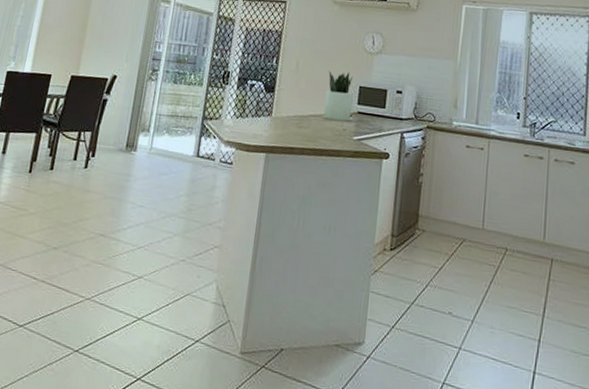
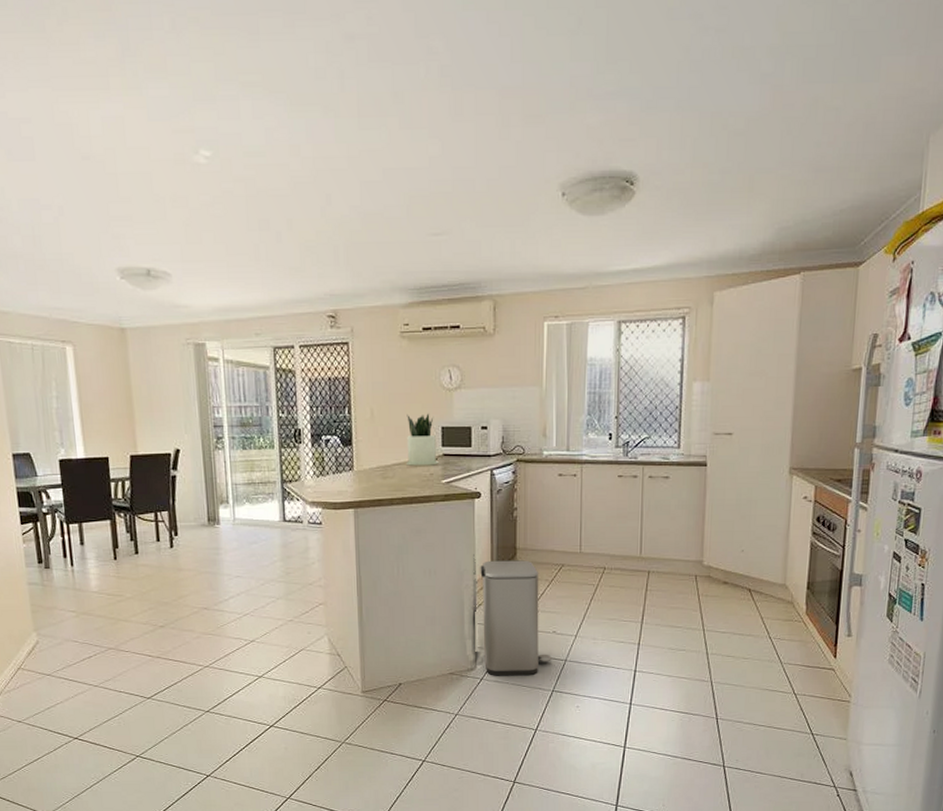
pedal bin: none [373,224,445,361] -> present [480,560,552,676]

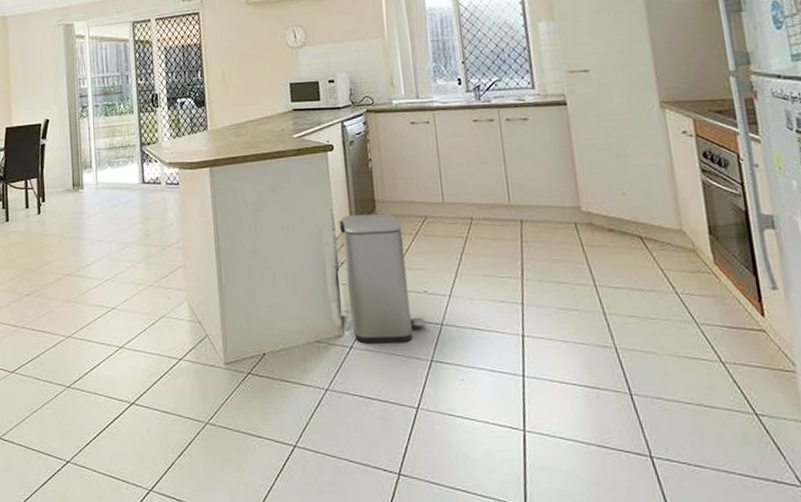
planter: present [405,413,439,467] -> none [256,71,289,124]

